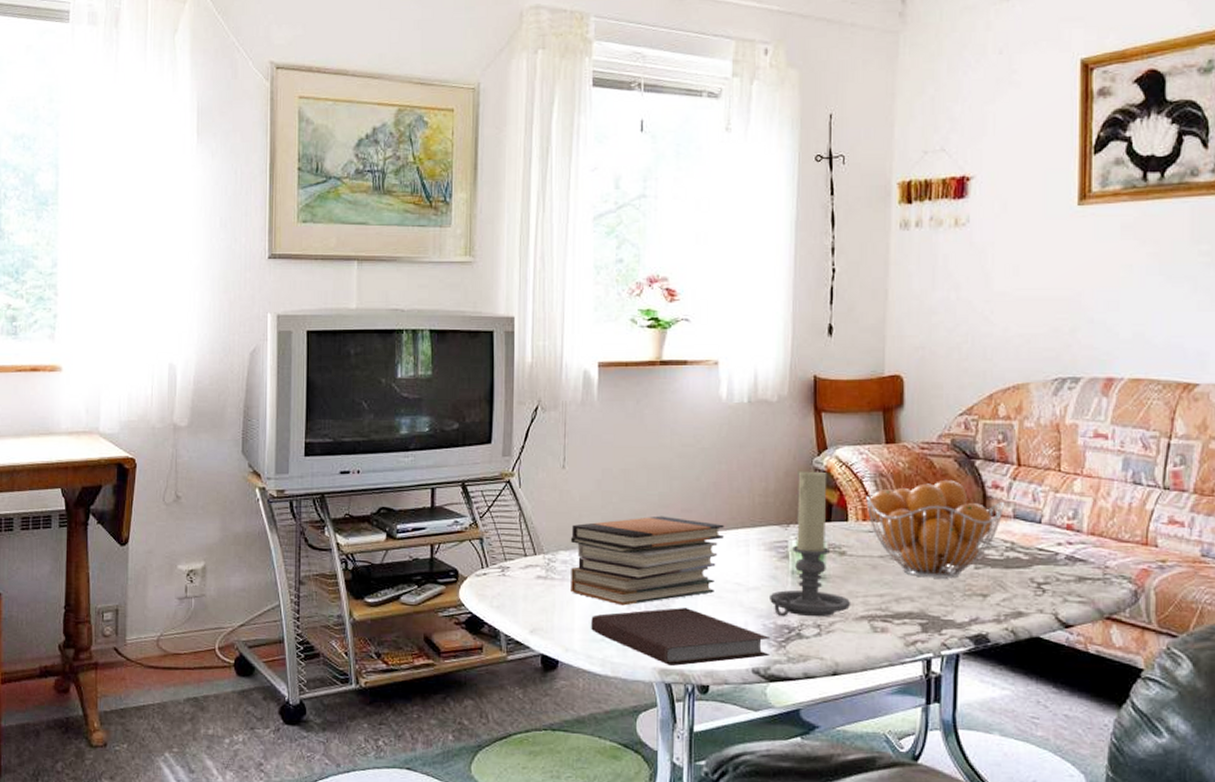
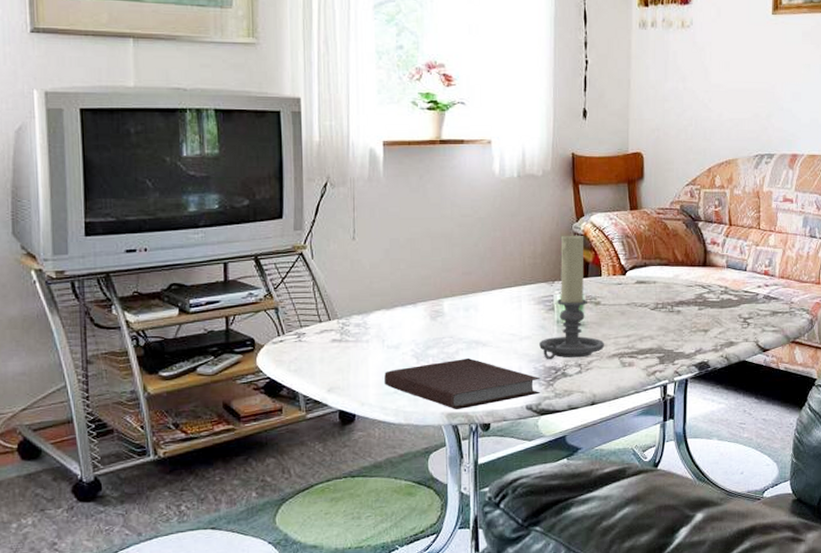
book stack: present [570,515,724,606] -> none [362,279,500,361]
fruit basket: present [866,481,1004,579] -> none [615,239,720,319]

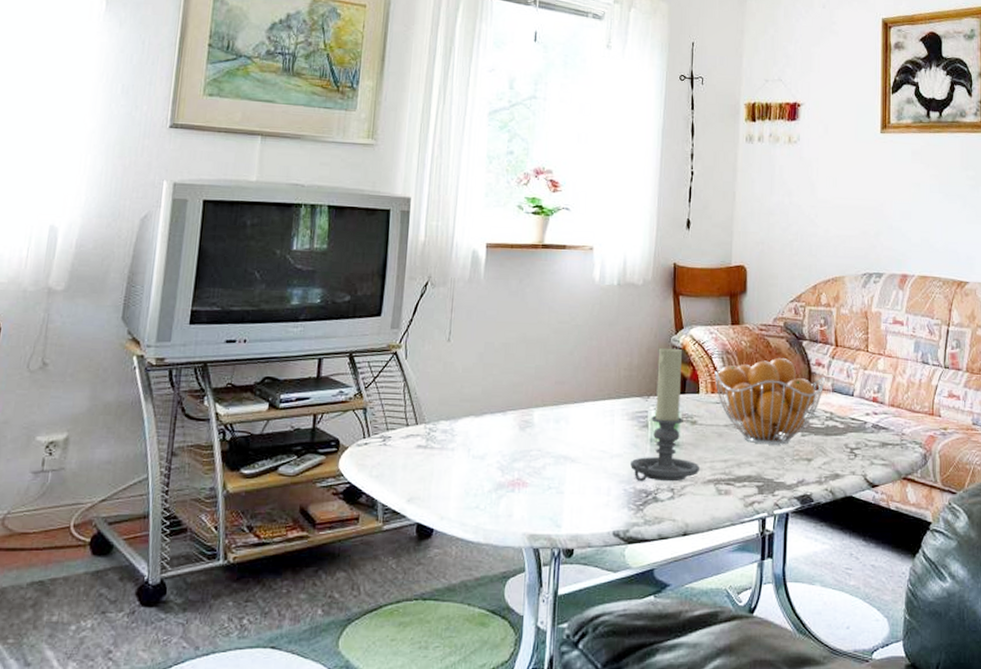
notebook: present [384,358,541,409] -> none [466,475,630,531]
fruit basket: none [615,239,720,319] -> present [714,358,825,445]

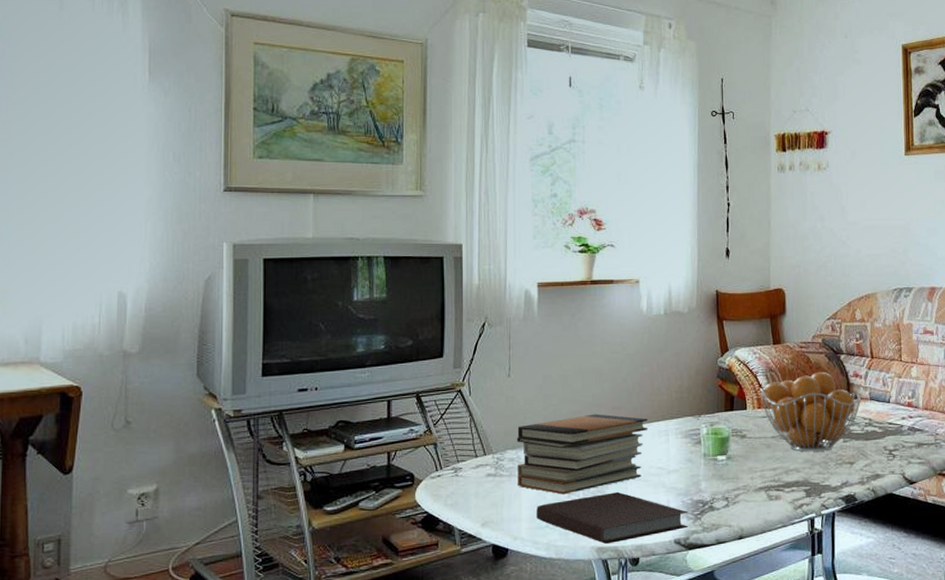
book stack: none [449,387,593,474] -> present [516,413,648,495]
notebook: none [466,475,630,531] -> present [537,492,689,544]
candle holder: present [630,346,701,482] -> none [687,368,752,493]

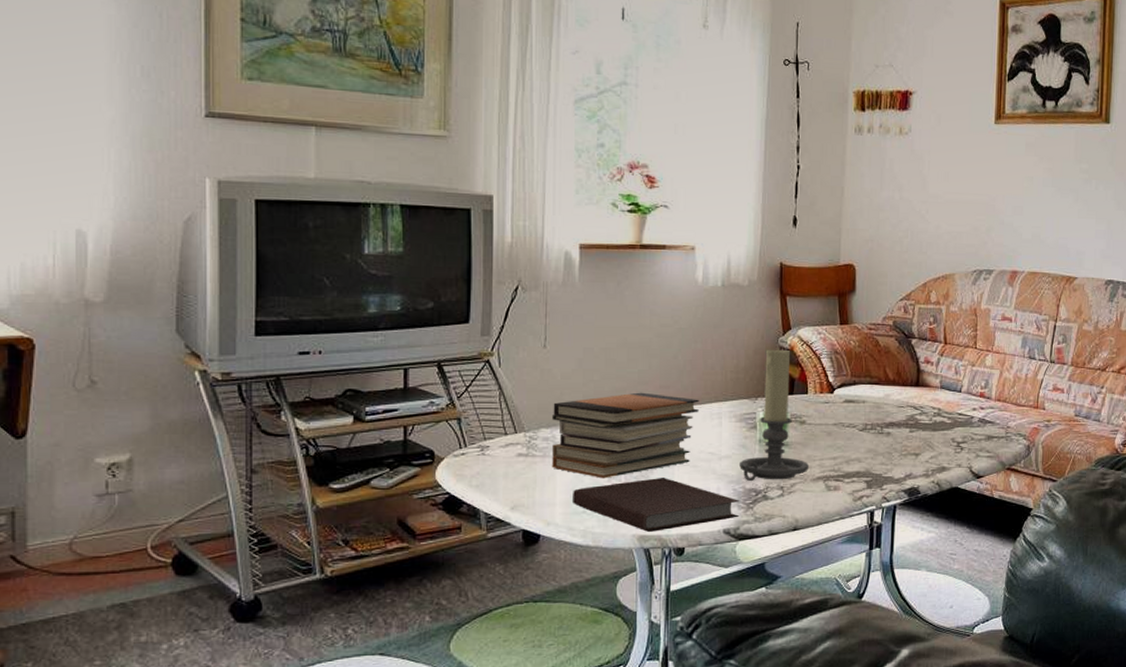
candle holder: none [687,368,752,493] -> present [740,348,810,481]
fruit basket: present [760,372,863,452] -> none [823,357,933,441]

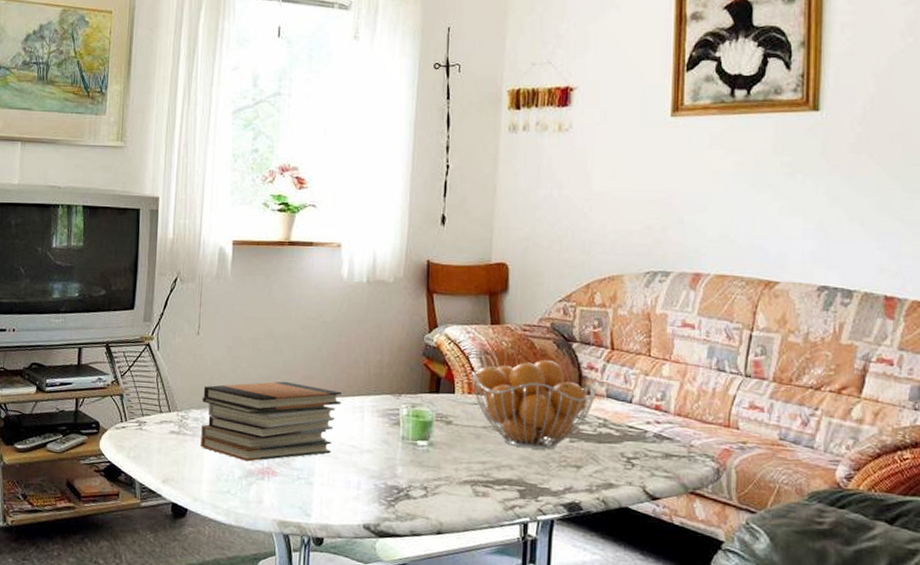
notebook: present [573,478,740,532] -> none [218,465,381,519]
candle holder: present [740,348,810,481] -> none [381,345,456,480]
fruit basket: none [823,357,933,441] -> present [472,360,598,450]

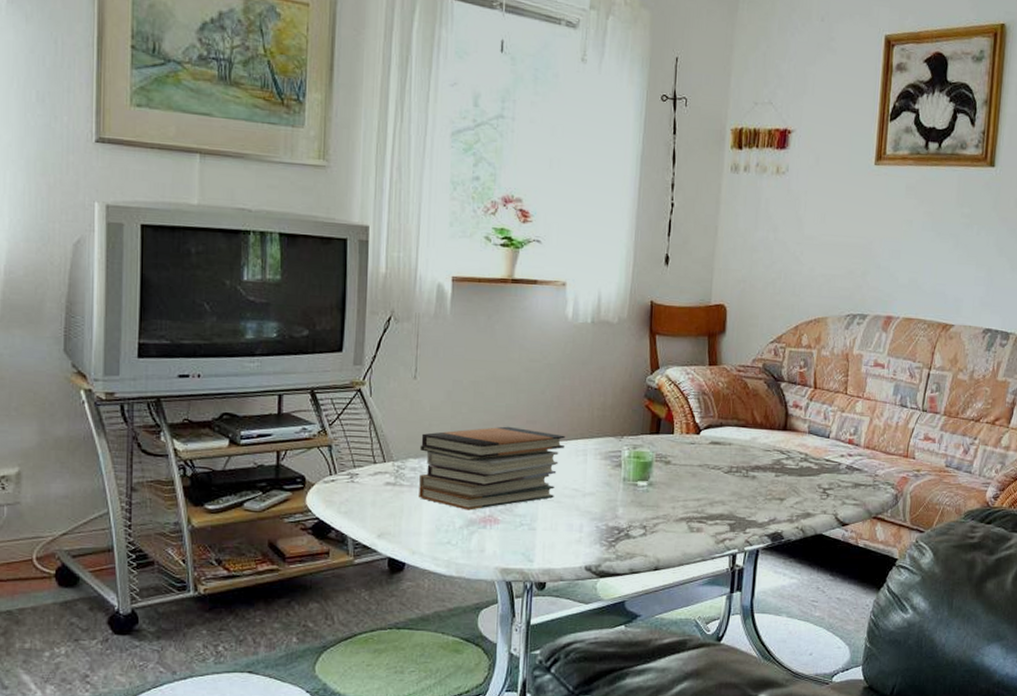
fruit basket: present [472,360,598,450] -> none [690,400,802,485]

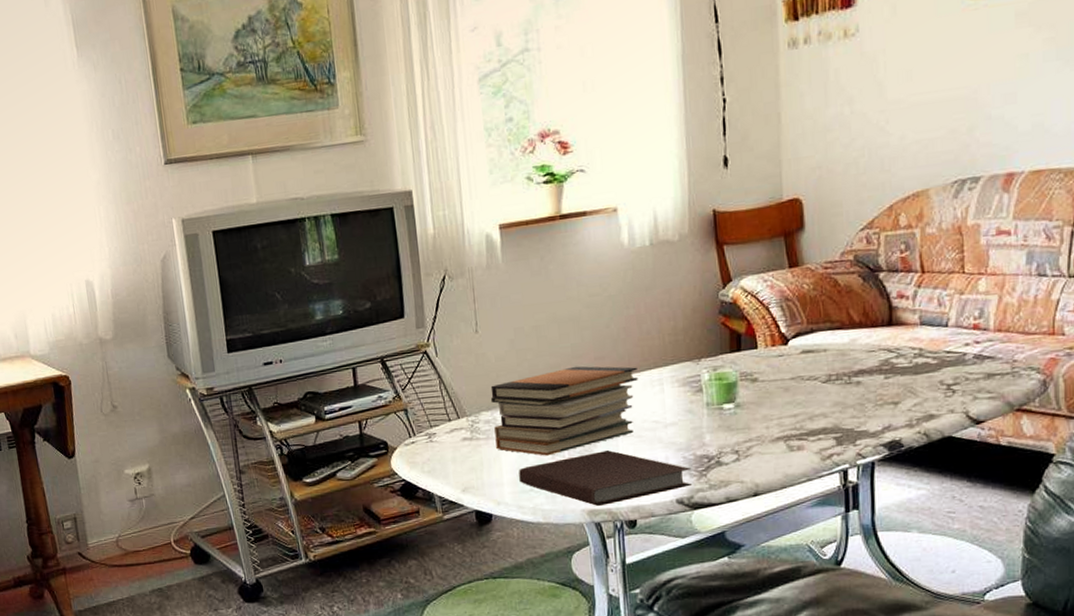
notebook: none [438,512,603,565] -> present [519,450,693,506]

